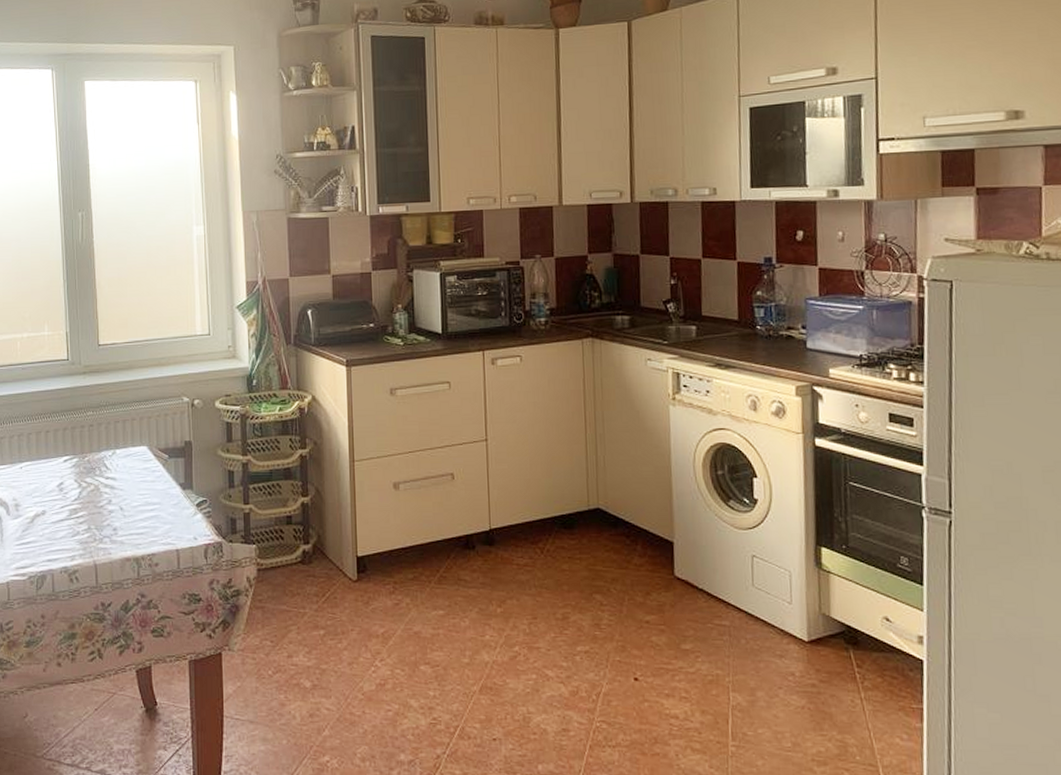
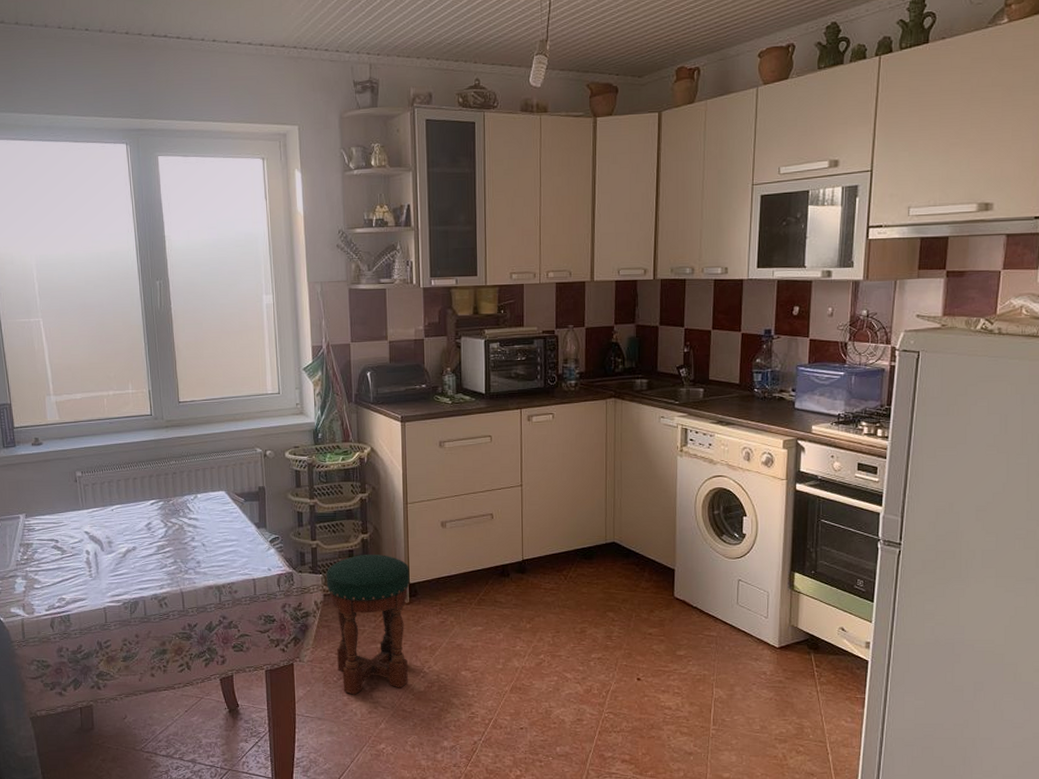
stool: none [260,520,358,693] -> present [326,554,410,695]

